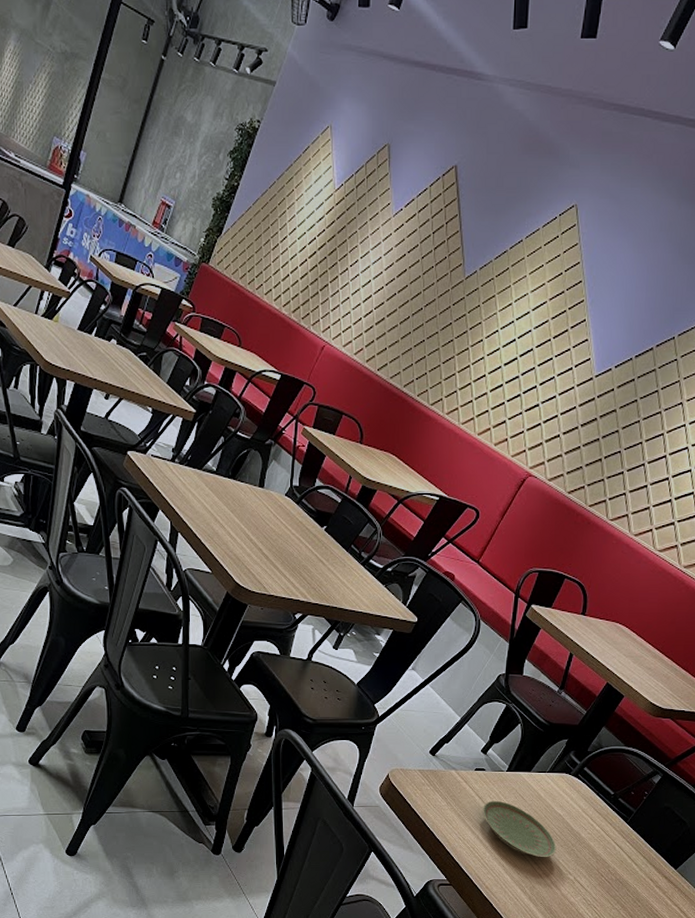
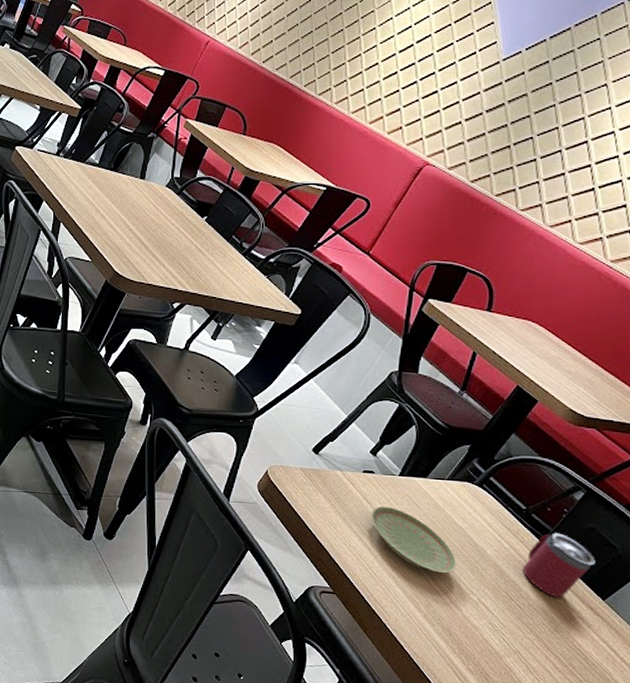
beverage cup: none [611,813,670,871] -> present [522,532,595,598]

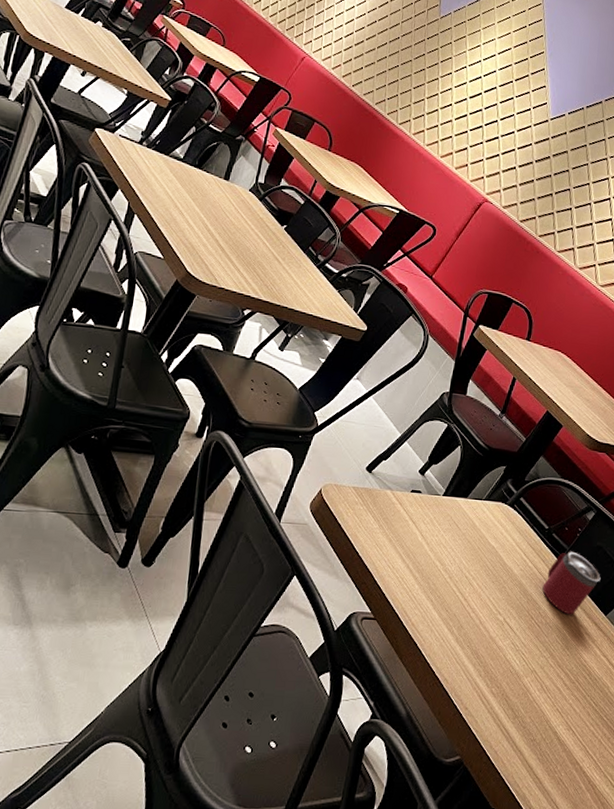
plate: present [371,505,457,574] -> none [415,526,488,595]

